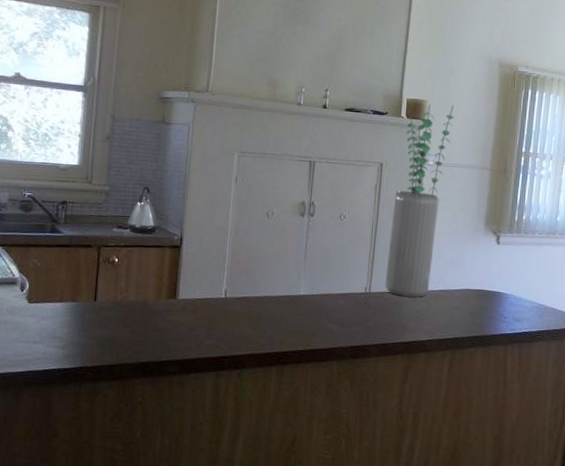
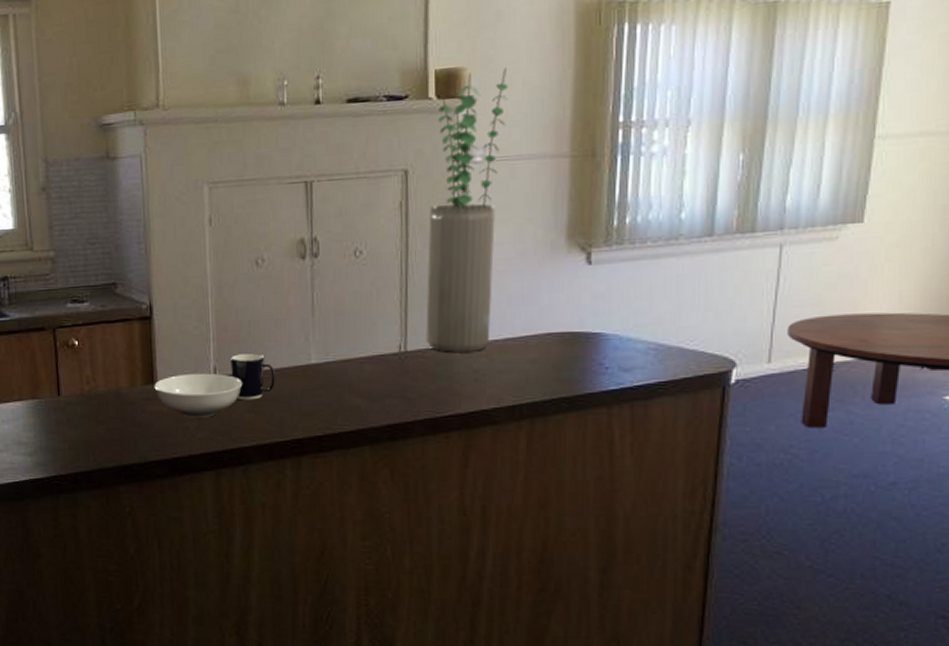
kettle: present [127,186,159,234] -> none [82,244,121,307]
bowl: none [175,293,247,329] -> present [154,373,243,418]
mug: none [238,282,273,319] -> present [230,353,276,401]

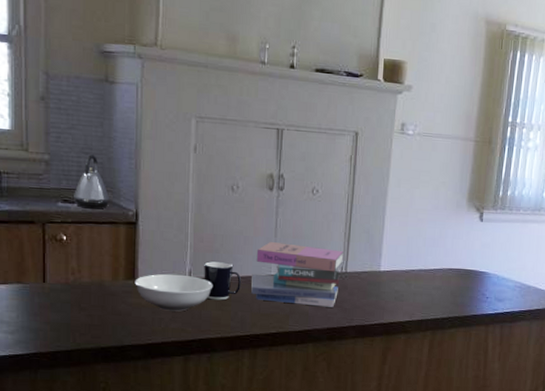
kettle: none [82,244,121,307] -> present [74,155,110,209]
books: none [288,321,401,399] -> present [251,241,344,307]
vase: present [426,67,508,352] -> none [362,66,436,277]

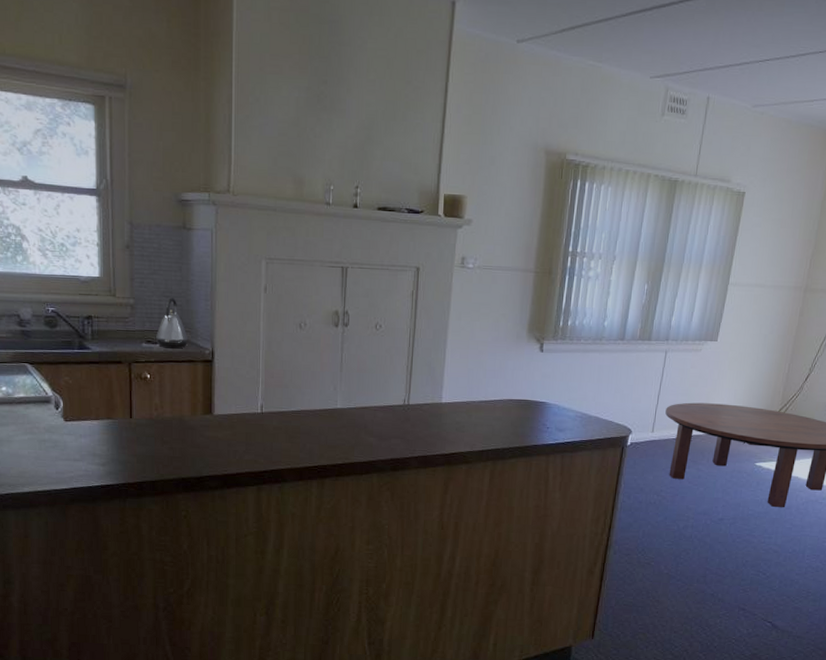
bowl: present [135,273,213,312] -> none [211,408,283,444]
mug: present [204,261,242,301] -> none [274,396,310,433]
books: present [251,241,344,307] -> none [319,375,406,439]

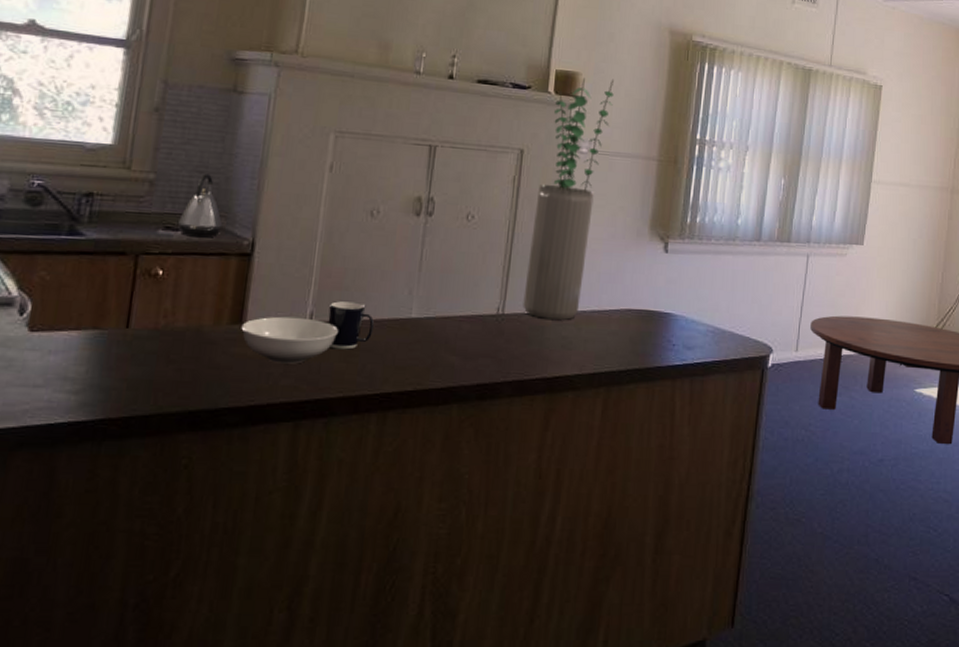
bowl: none [211,408,283,444] -> present [241,316,339,364]
mug: none [274,396,310,433] -> present [327,301,375,350]
vase: none [424,200,495,409] -> present [523,77,614,320]

